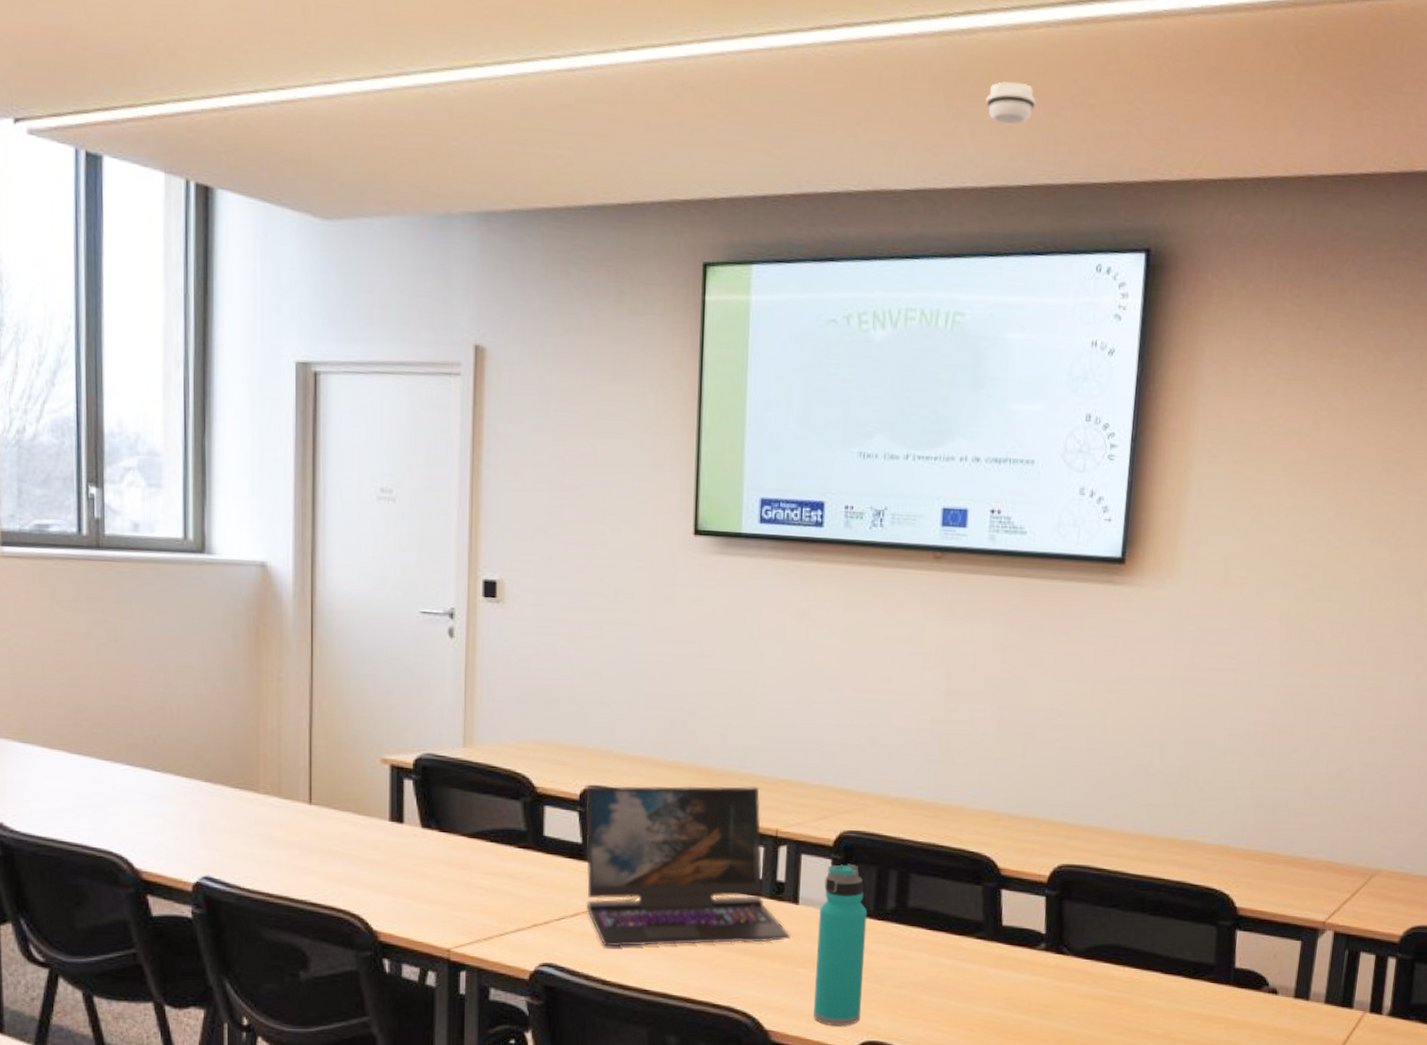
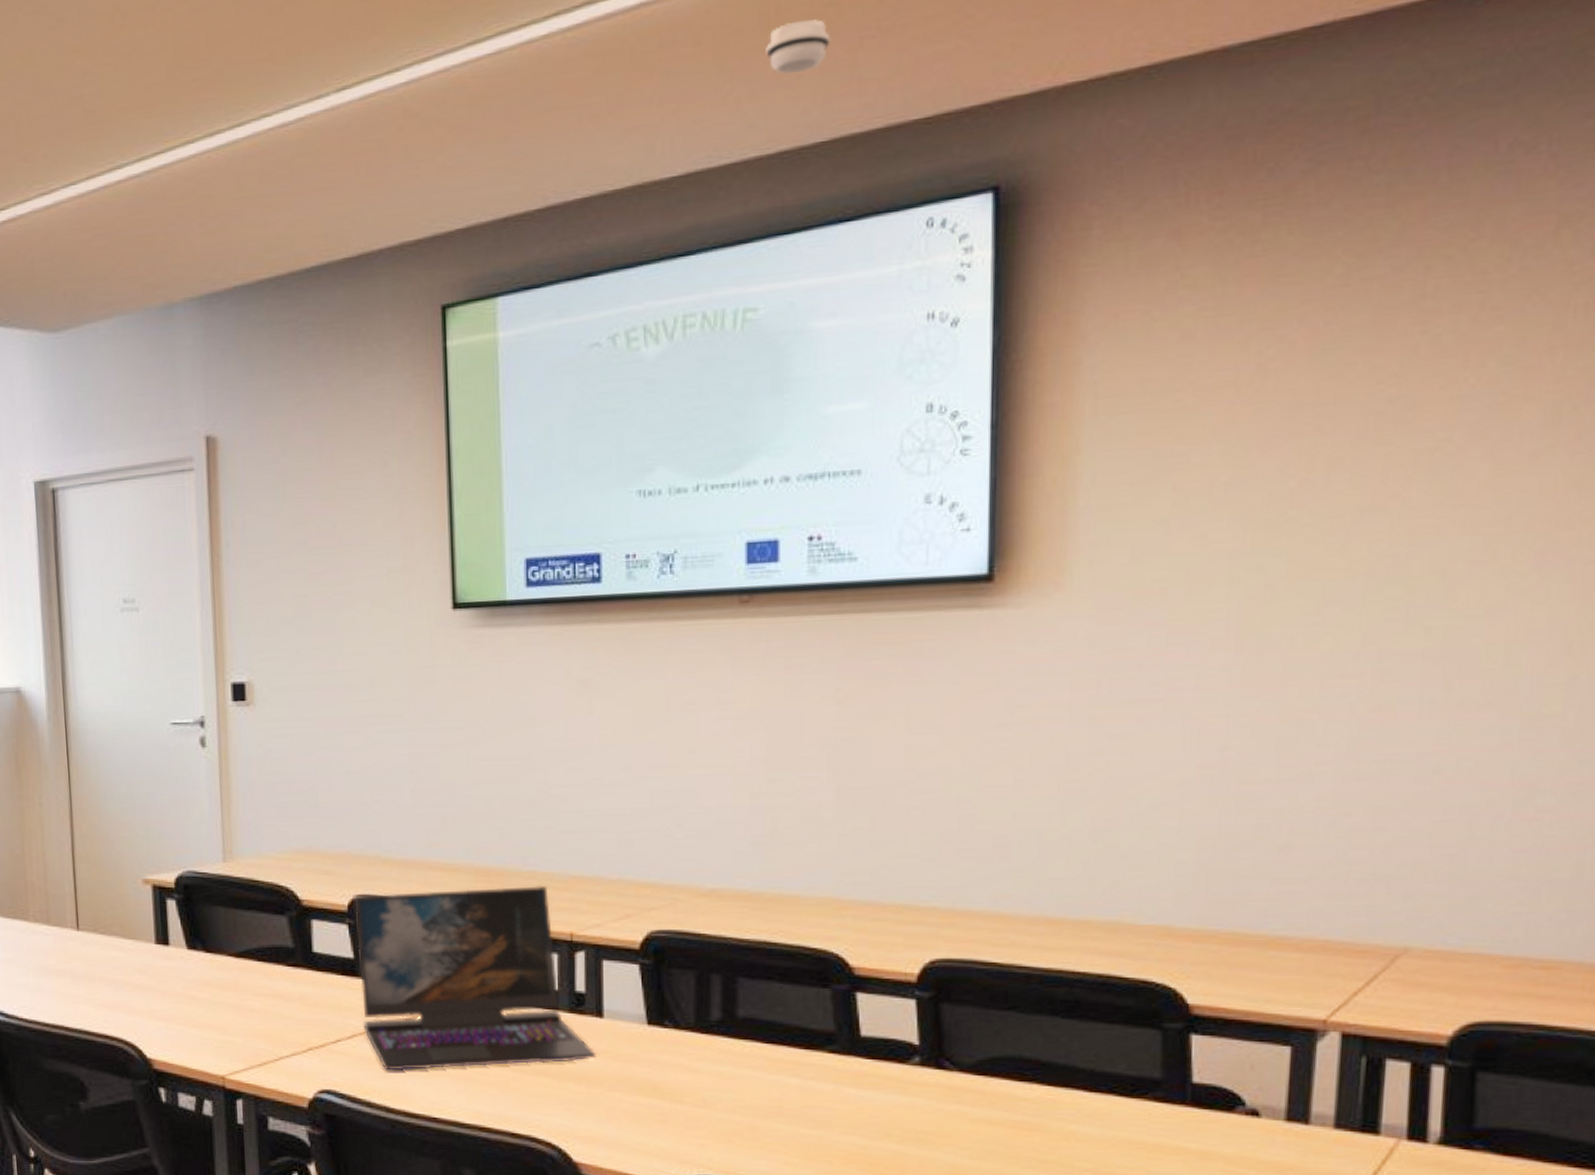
water bottle: present [814,863,868,1026] -> none [627,968,688,1158]

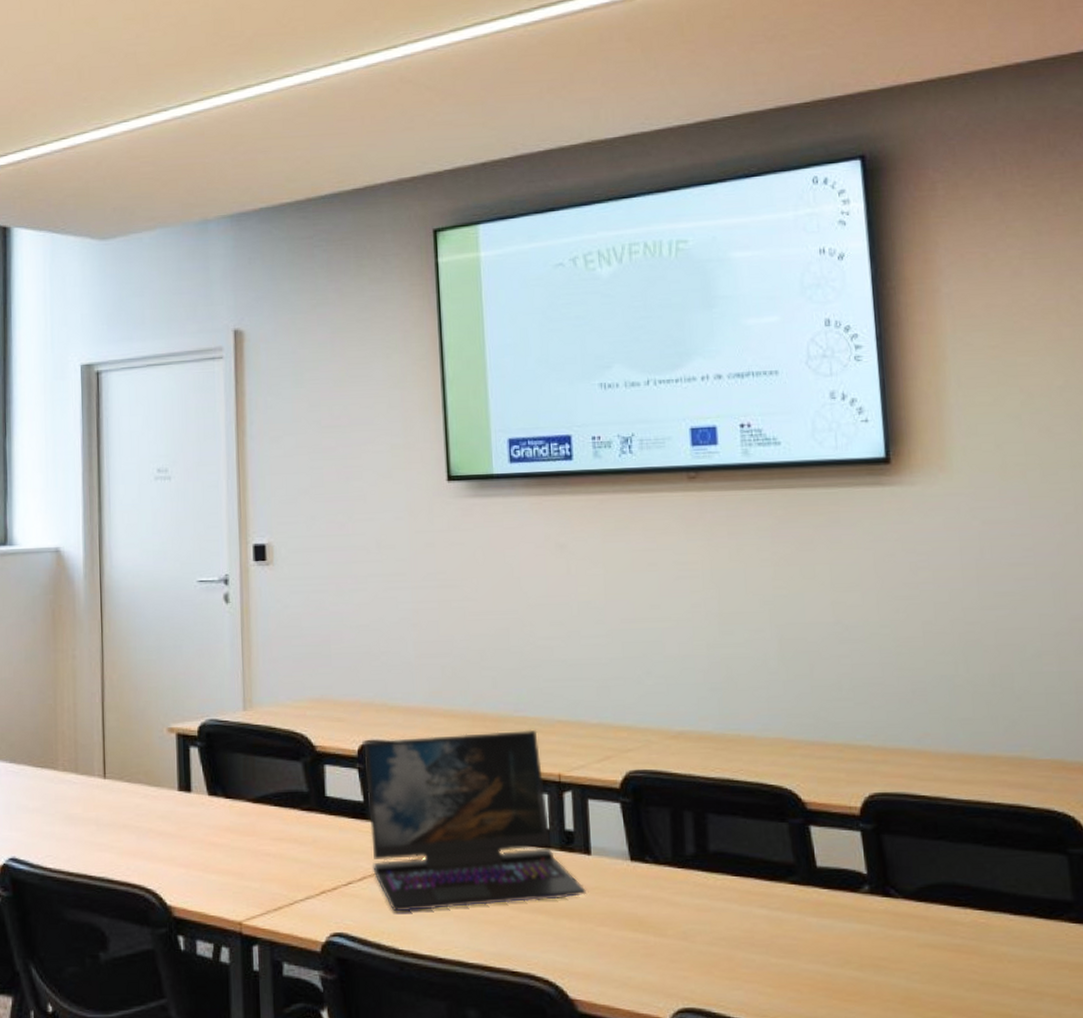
smoke detector: present [766,19,831,75] -> none [681,27,730,66]

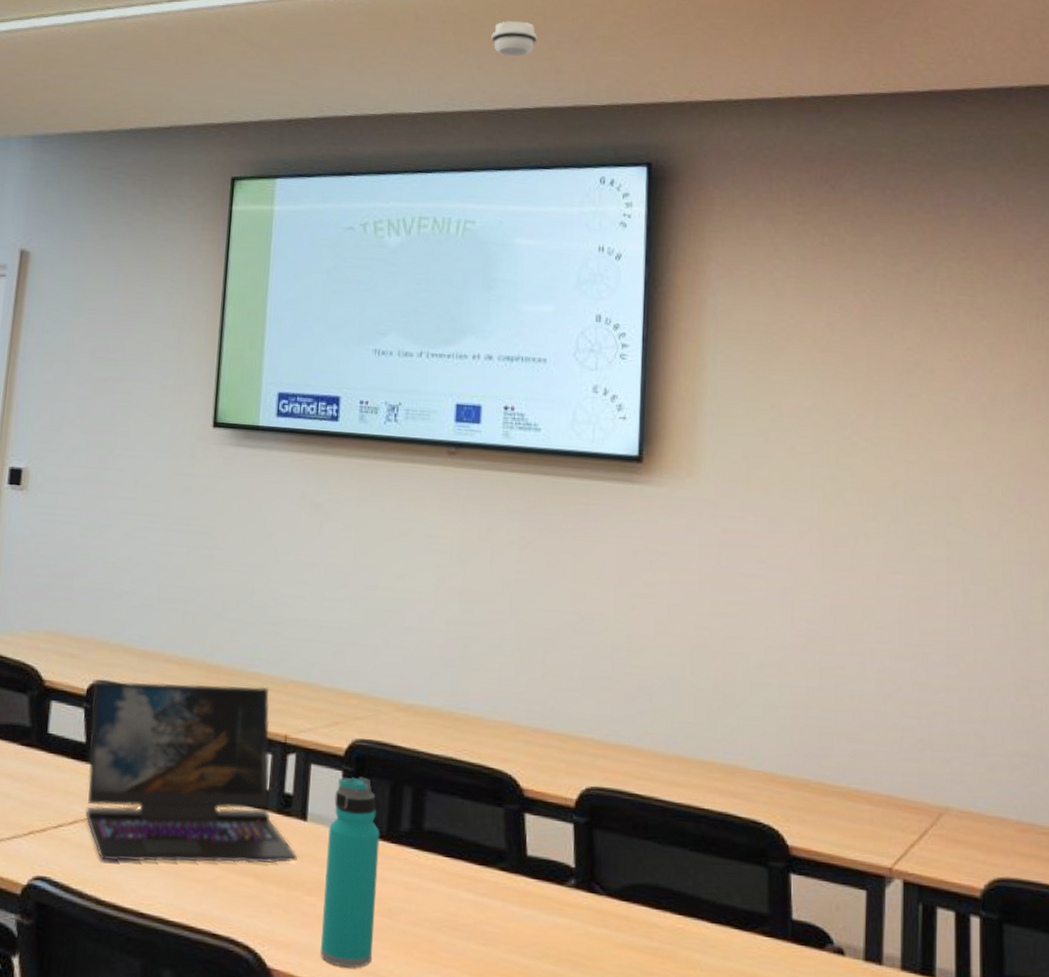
water bottle: none [613,806,673,992] -> present [321,776,380,968]
smoke detector: none [681,27,730,66] -> present [491,20,538,57]

